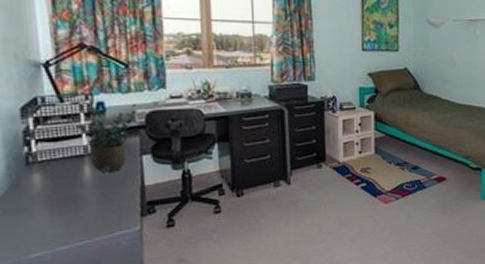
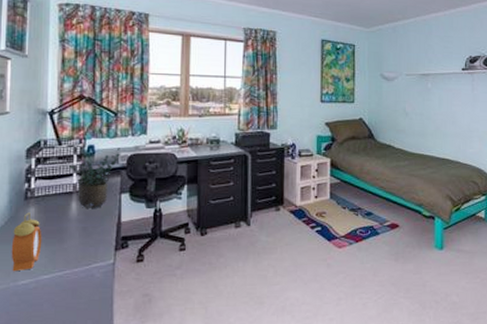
alarm clock: none [16,179,54,245] -> present [11,212,42,272]

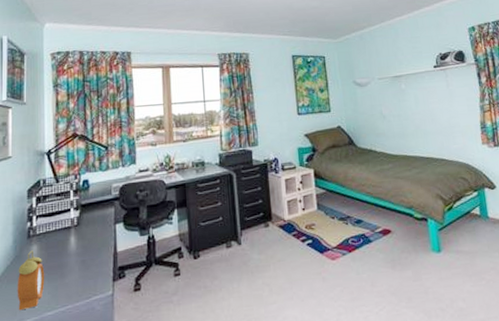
potted plant: present [69,148,120,208] -> none [67,179,112,242]

